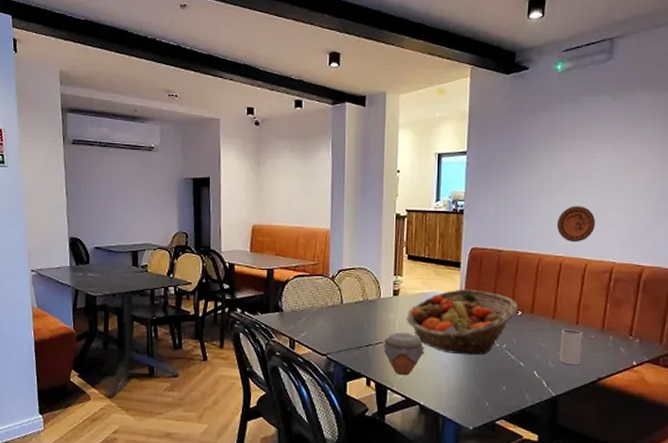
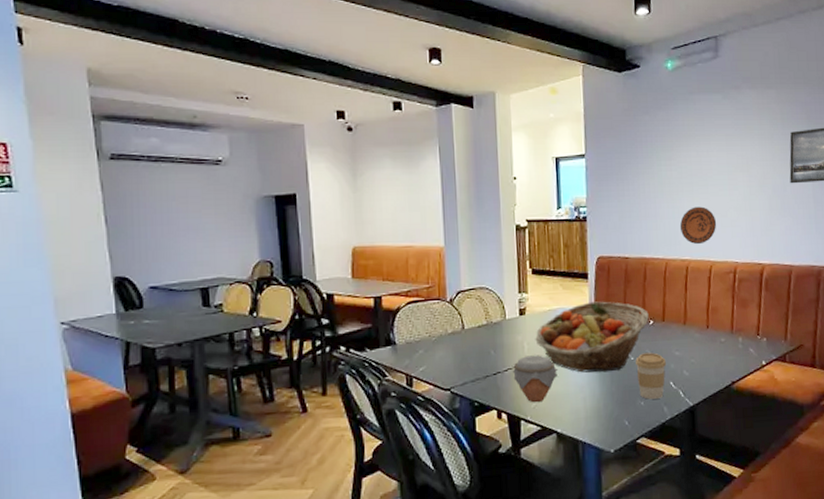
coffee cup: none [501,341,531,385] -> present [636,352,666,399]
mug: present [560,329,584,366] -> none [693,334,716,372]

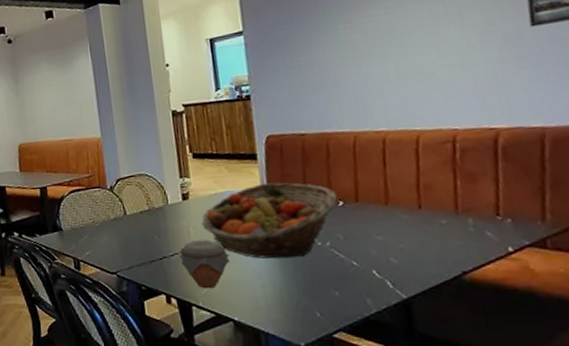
coffee cup: present [636,352,666,399] -> none [324,237,365,289]
decorative plate: present [679,206,717,245] -> none [369,69,422,113]

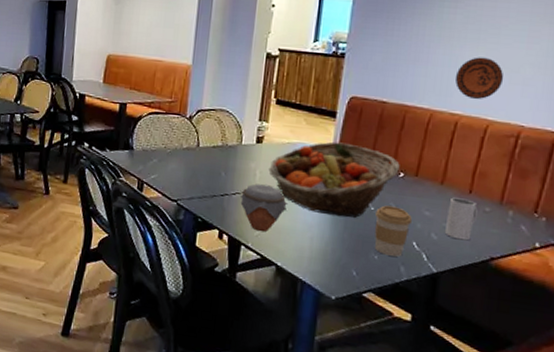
coffee cup: none [324,237,365,289] -> present [374,205,412,257]
decorative plate: none [369,69,422,113] -> present [454,57,504,100]
mug: none [400,215,435,259] -> present [445,197,478,241]

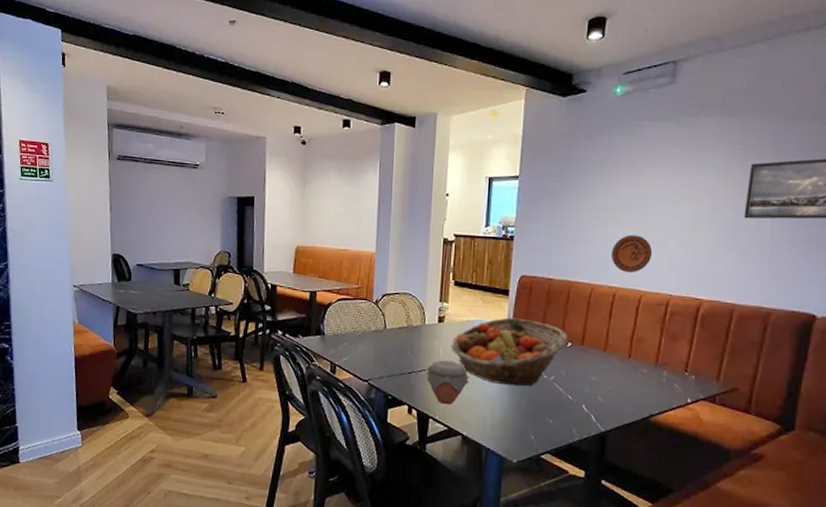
coffee cup: present [374,205,412,257] -> none [548,373,580,419]
mug: present [445,197,478,241] -> none [610,362,637,401]

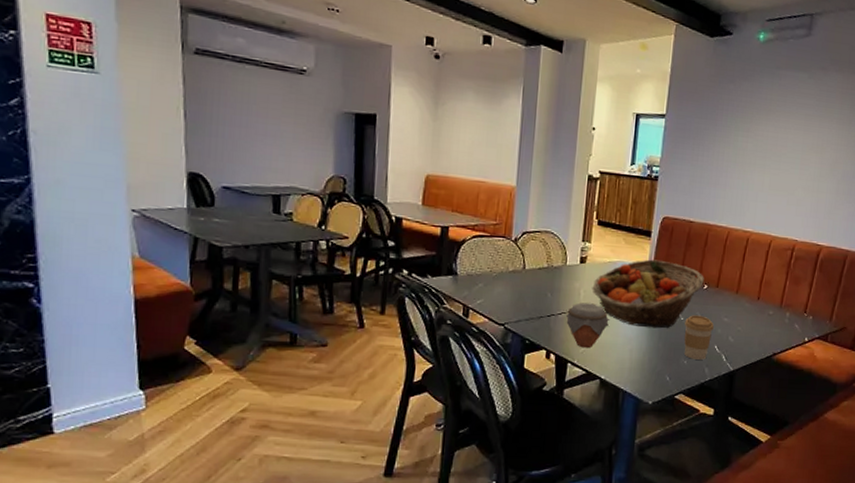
coffee cup: none [548,373,580,419] -> present [684,315,714,360]
decorative plate: present [610,235,653,273] -> none [746,181,783,219]

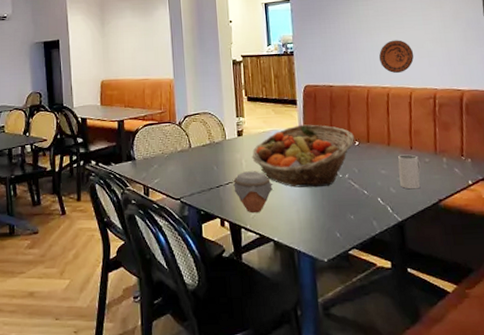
coffee cup: present [684,315,714,360] -> none [344,170,373,214]
mug: none [740,304,764,341] -> present [398,154,421,189]
decorative plate: none [746,181,783,219] -> present [378,40,414,74]

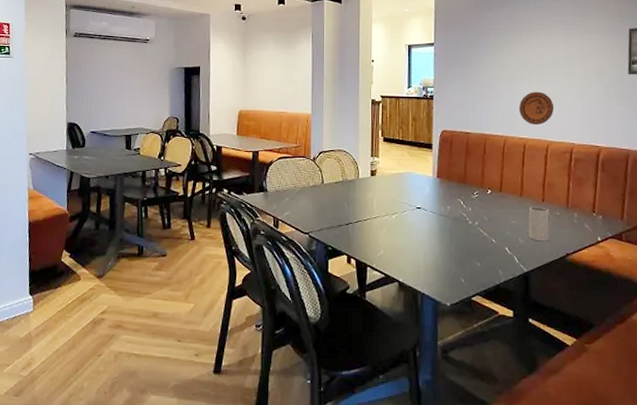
jar: present [233,171,273,214] -> none [363,211,401,253]
fruit basket: present [252,124,355,188] -> none [383,169,487,233]

